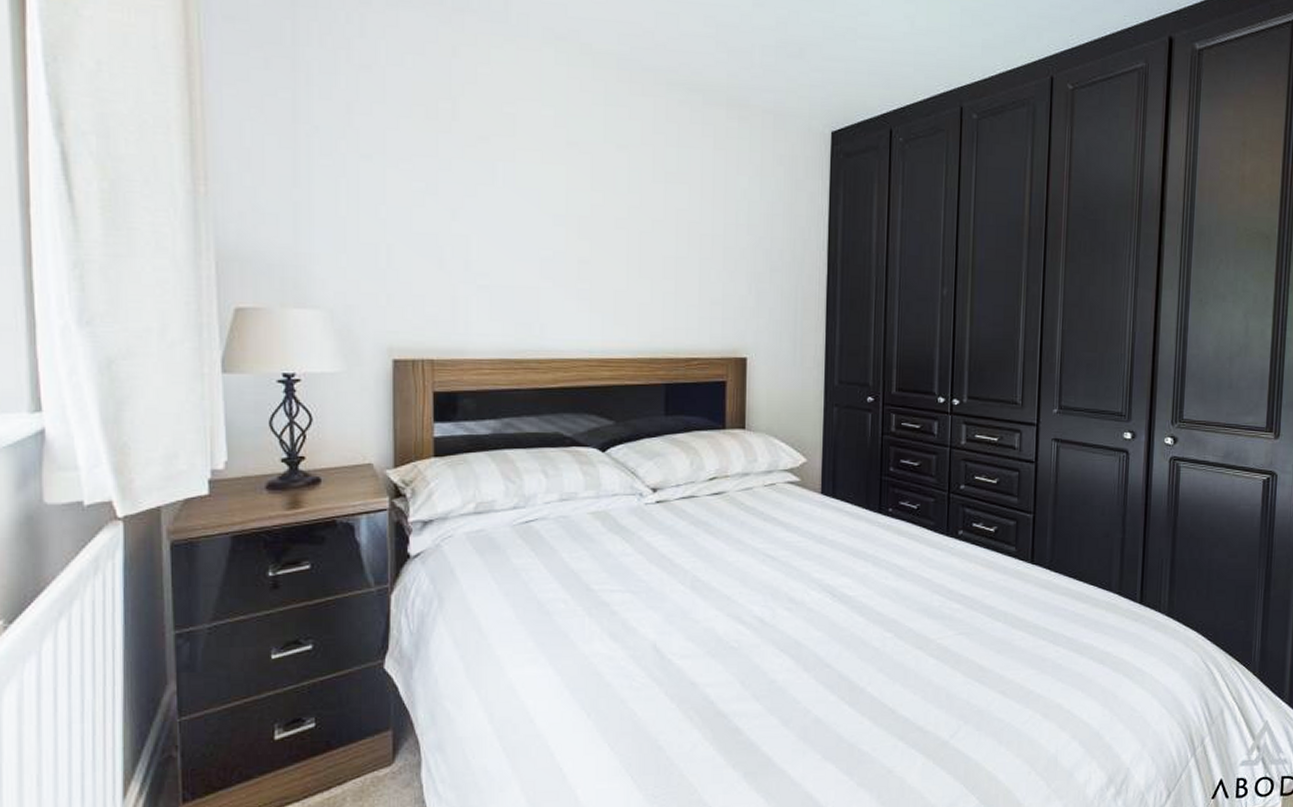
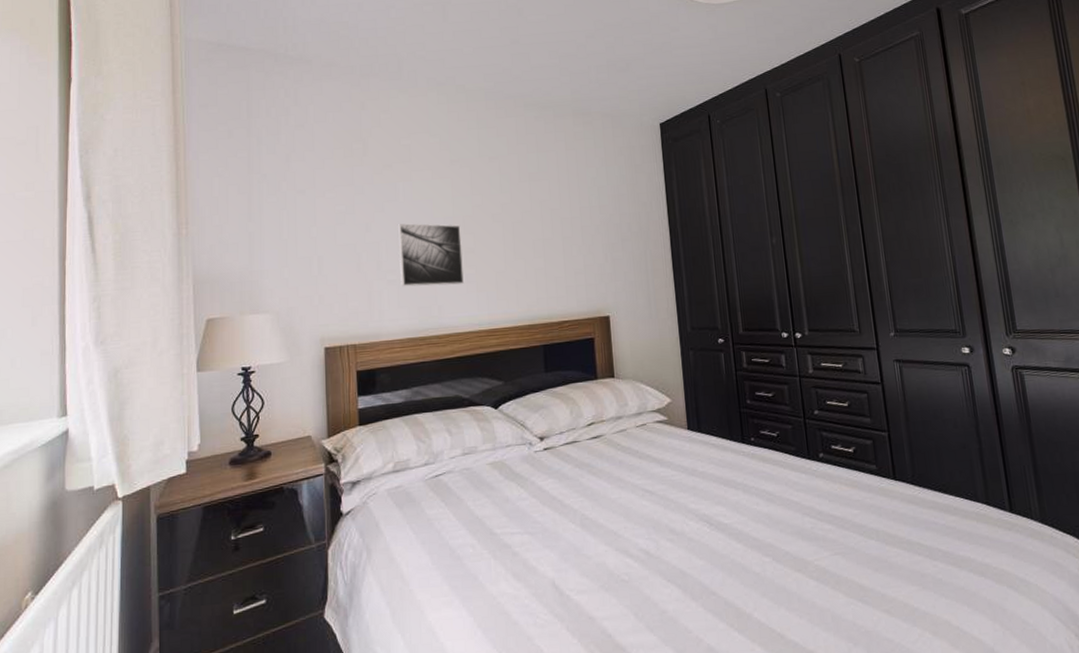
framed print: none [494,216,575,300] -> present [398,223,464,287]

